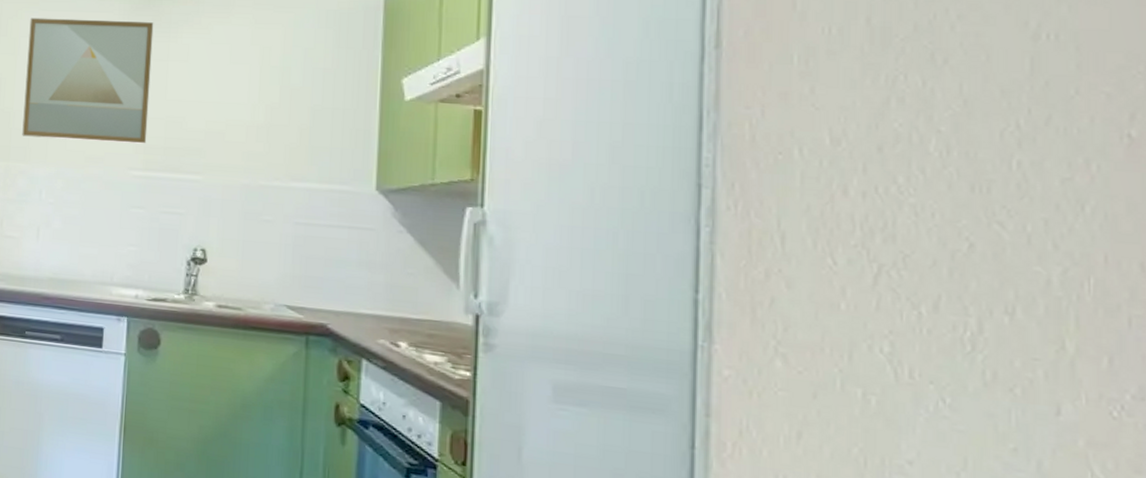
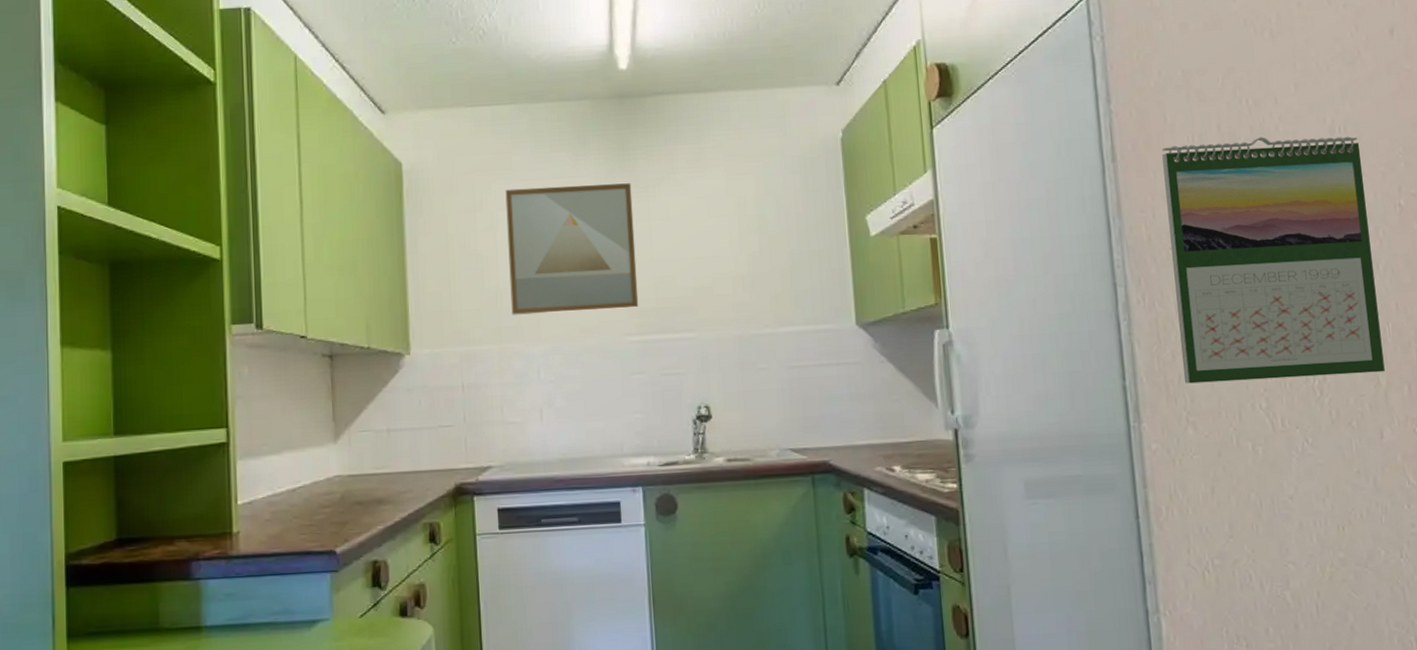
calendar: none [777,36,1077,336] -> present [1161,136,1385,384]

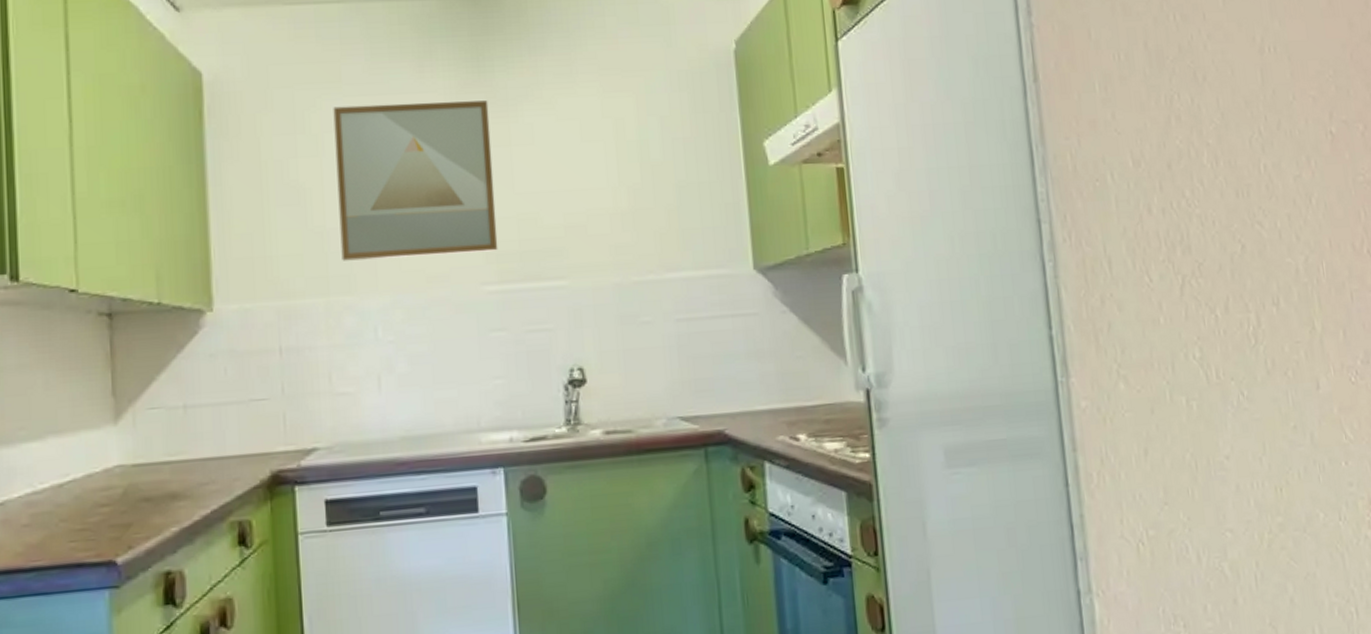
calendar: present [1161,136,1385,384] -> none [1086,56,1320,333]

